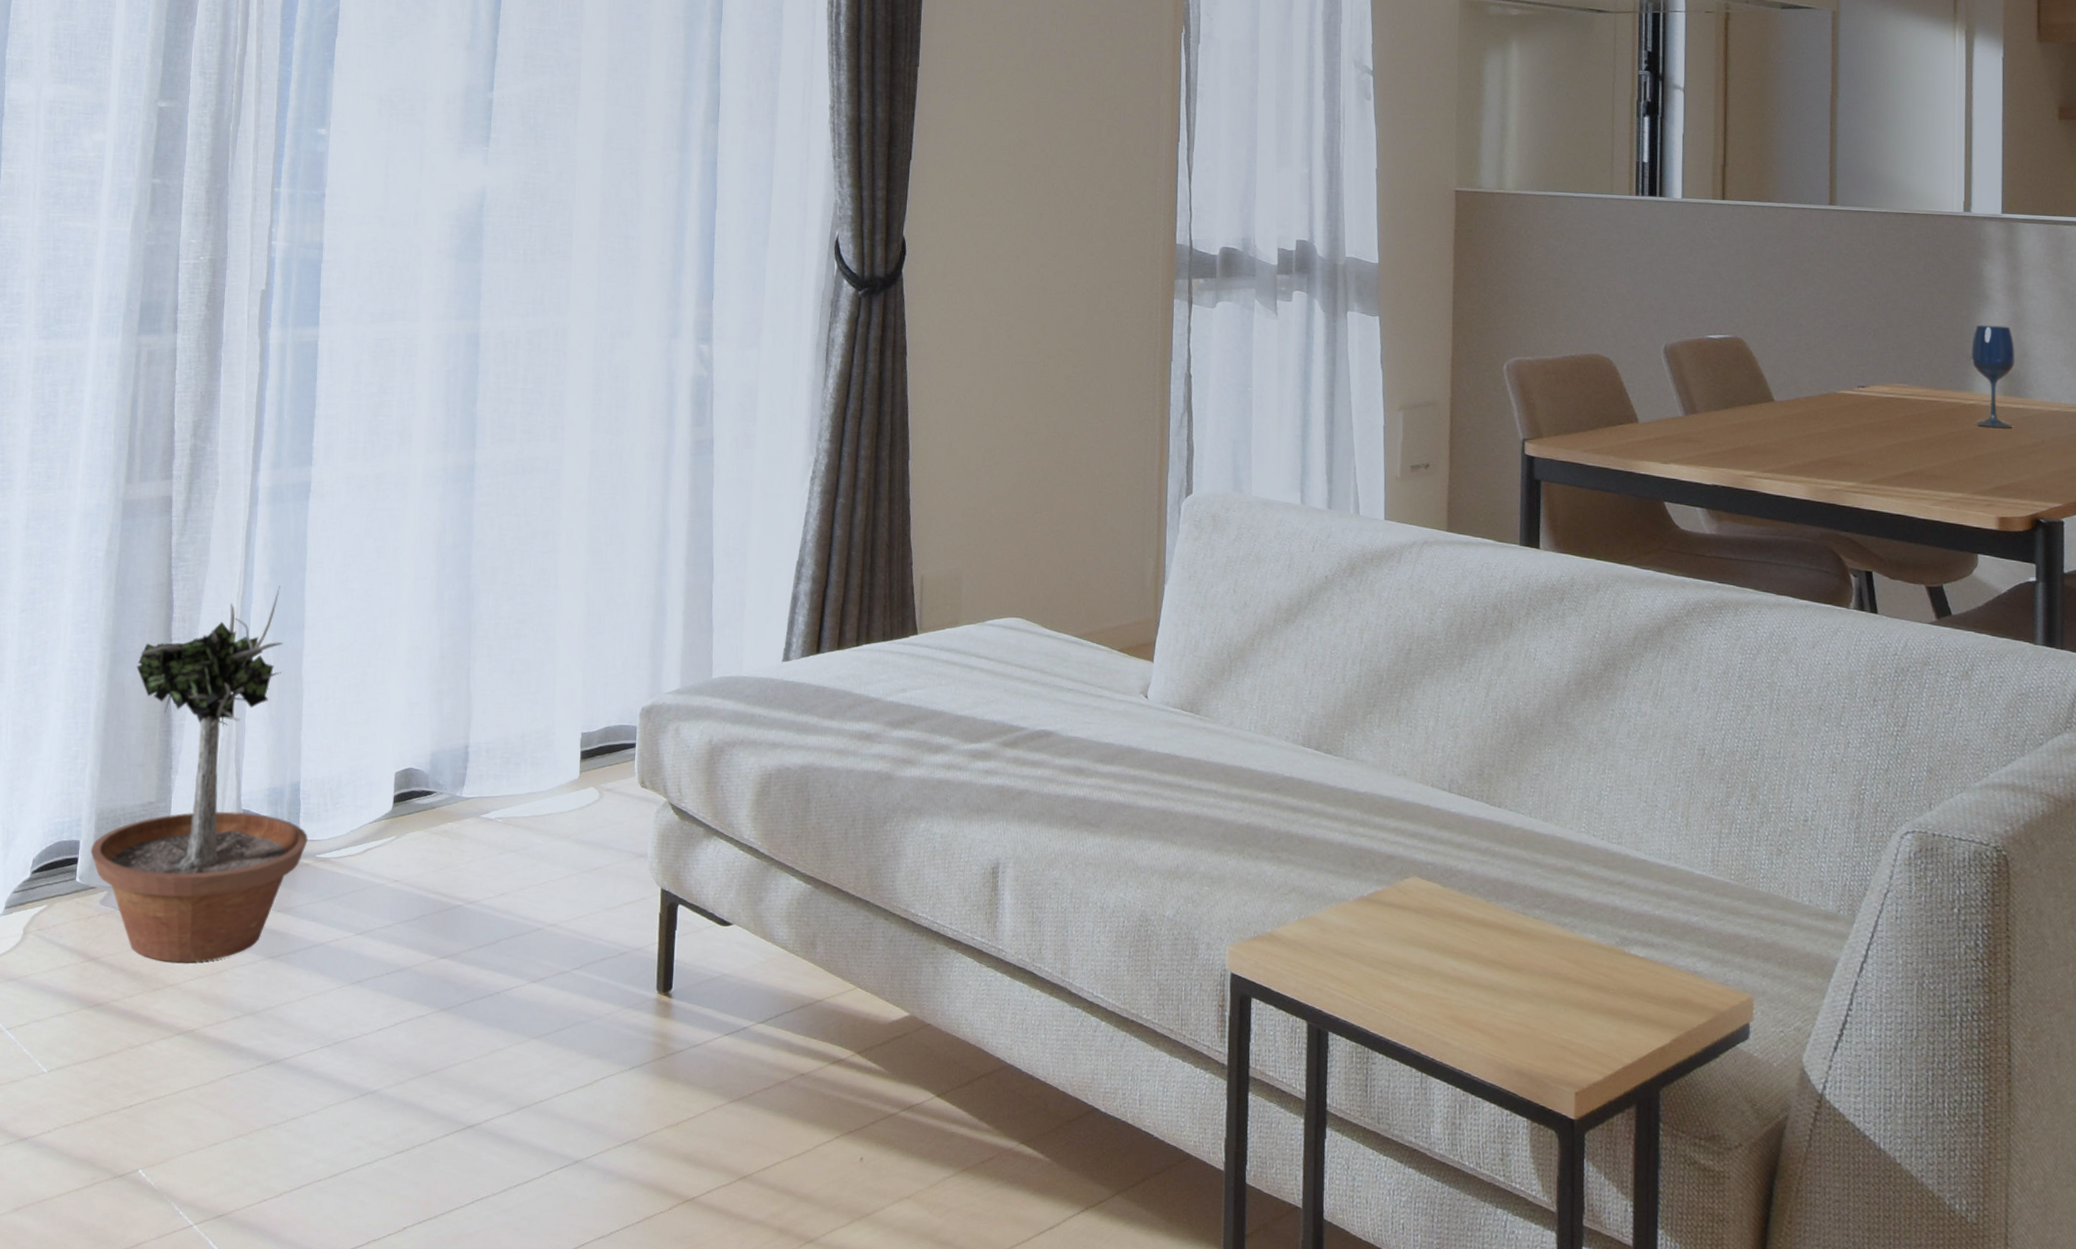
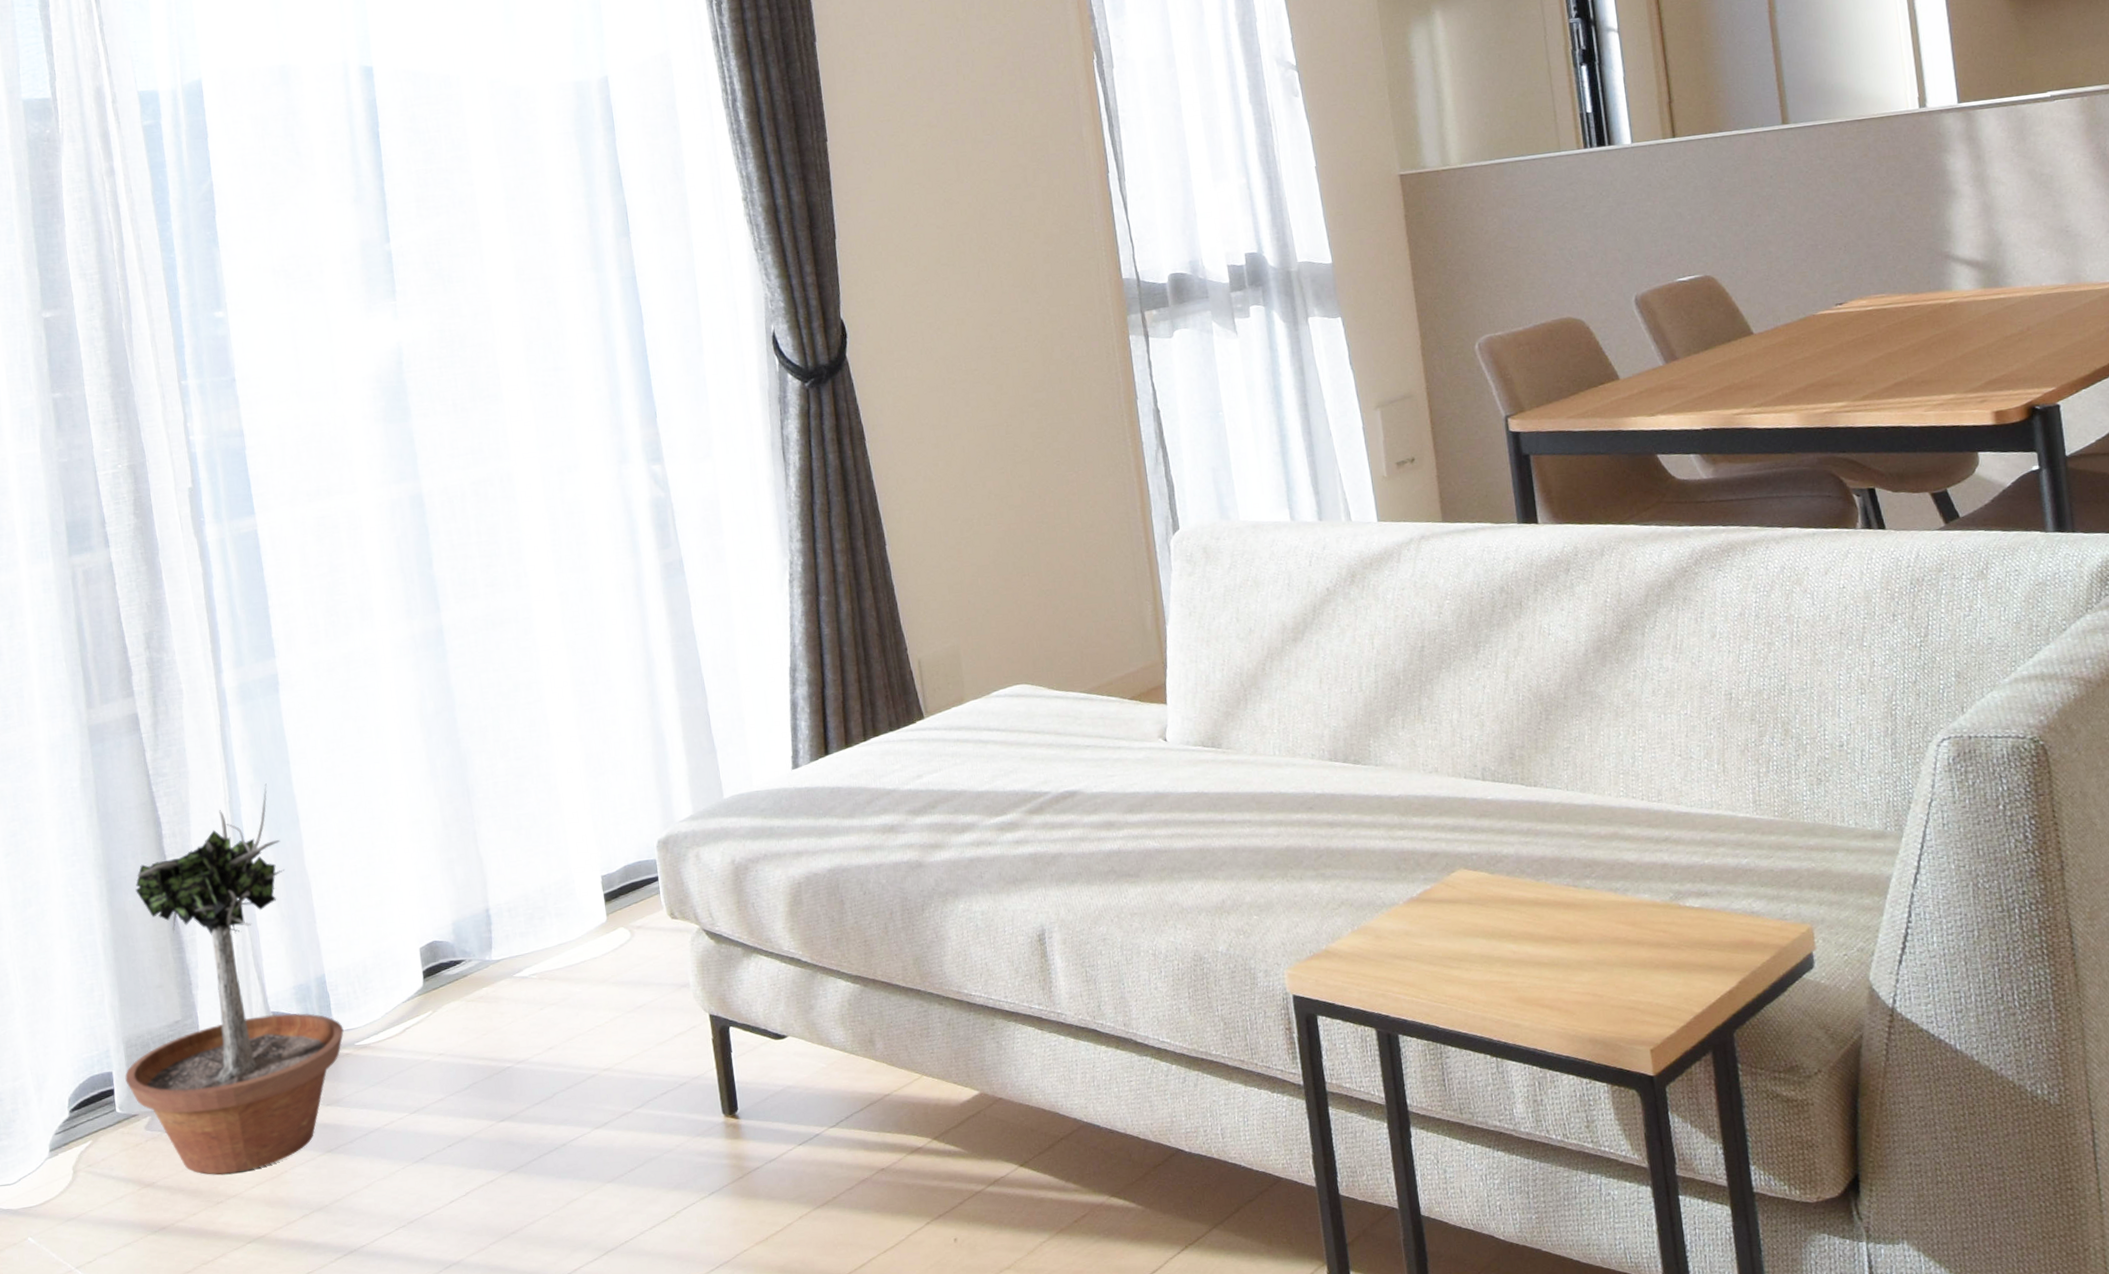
wineglass: present [1970,325,2016,428] -> none [1944,217,1996,324]

